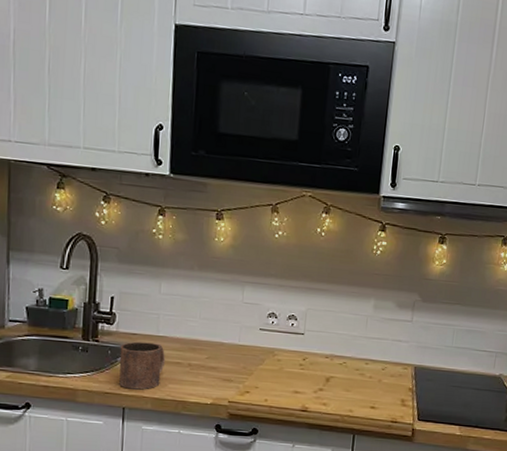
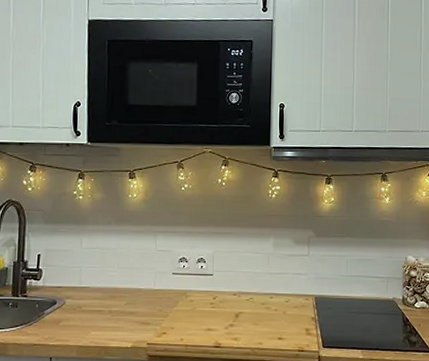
mug: present [119,341,166,390] -> none [46,293,89,339]

